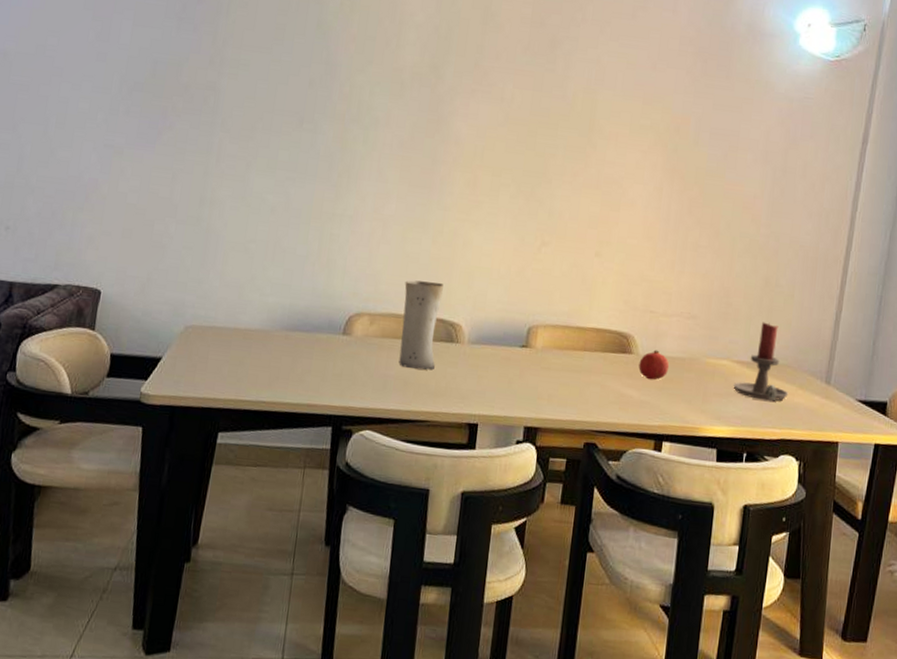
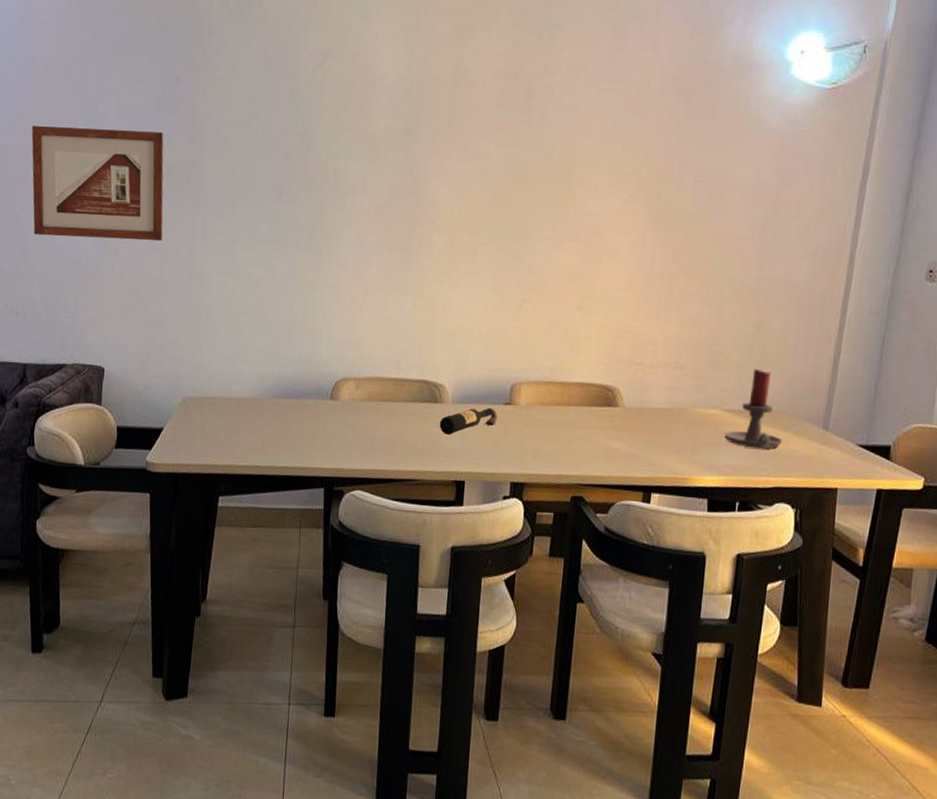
picture frame: none [32,33,182,161] -> present [31,126,164,241]
vase: present [398,280,443,370] -> none [385,343,426,431]
wine bottle: none [454,349,514,376] -> present [439,407,498,435]
fruit: present [638,349,670,380] -> none [625,401,657,432]

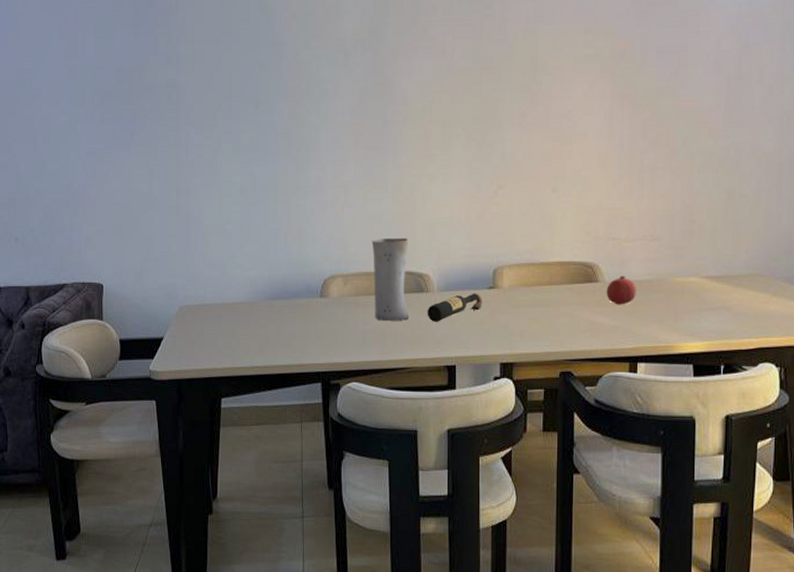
picture frame: present [31,126,164,241] -> none [16,55,149,163]
vase: none [385,343,426,431] -> present [371,238,409,321]
fruit: none [625,401,657,432] -> present [606,275,637,305]
candle holder: present [724,368,783,449] -> none [704,234,763,312]

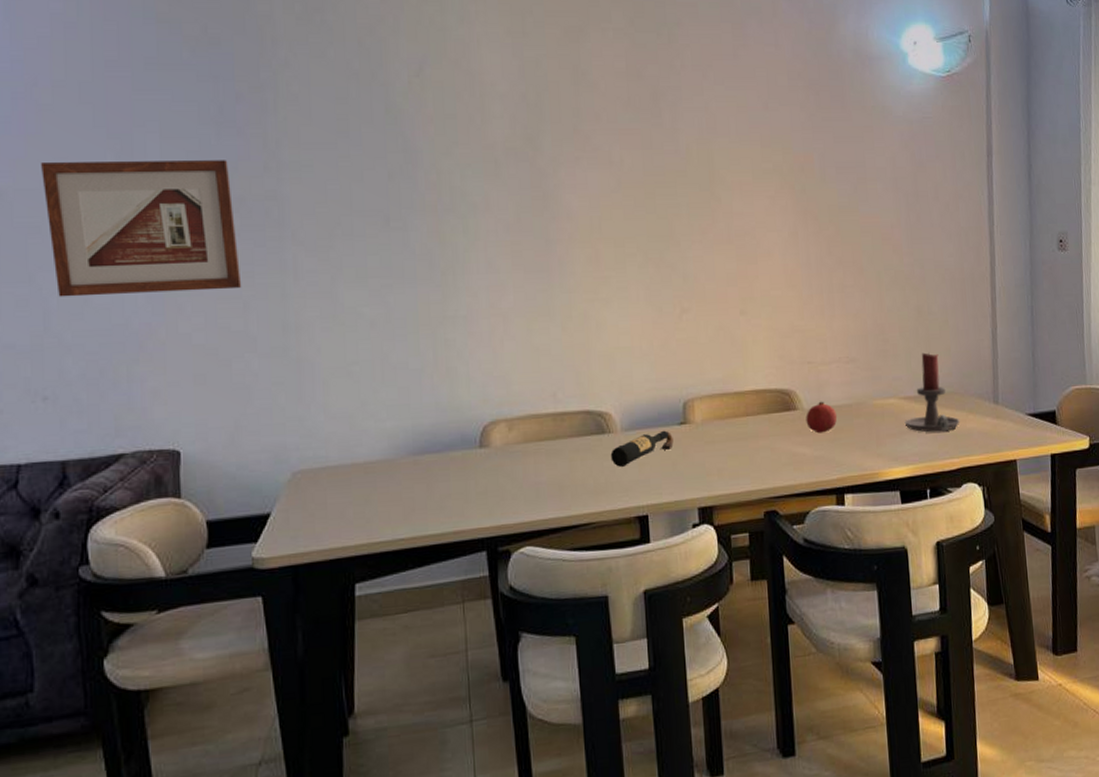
picture frame: none [16,55,149,163] -> present [41,160,242,297]
vase: present [371,238,409,321] -> none [539,372,589,470]
candle holder: none [704,234,763,312] -> present [904,352,960,433]

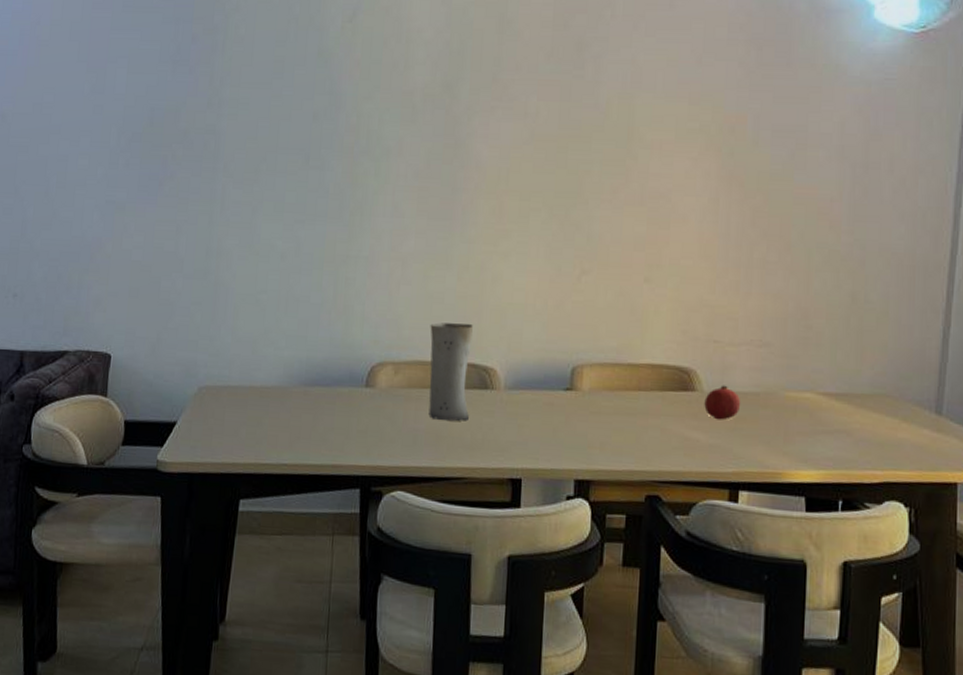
picture frame: present [41,160,242,297] -> none [34,91,179,213]
vase: none [539,372,589,470] -> present [428,323,473,421]
wine bottle: present [610,430,674,467] -> none [490,394,557,426]
candle holder: present [904,352,960,433] -> none [820,345,890,438]

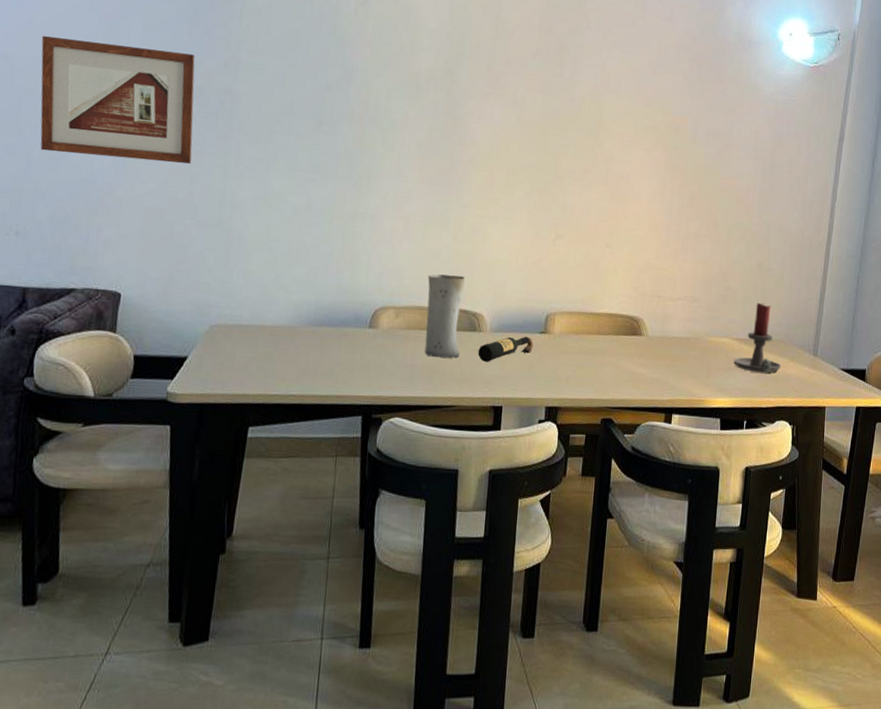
picture frame: none [34,91,179,213] -> present [40,36,196,164]
wine bottle: none [490,394,557,426] -> present [478,336,533,362]
fruit: present [704,385,741,420] -> none [648,331,676,359]
candle holder: none [820,345,890,438] -> present [733,302,782,373]

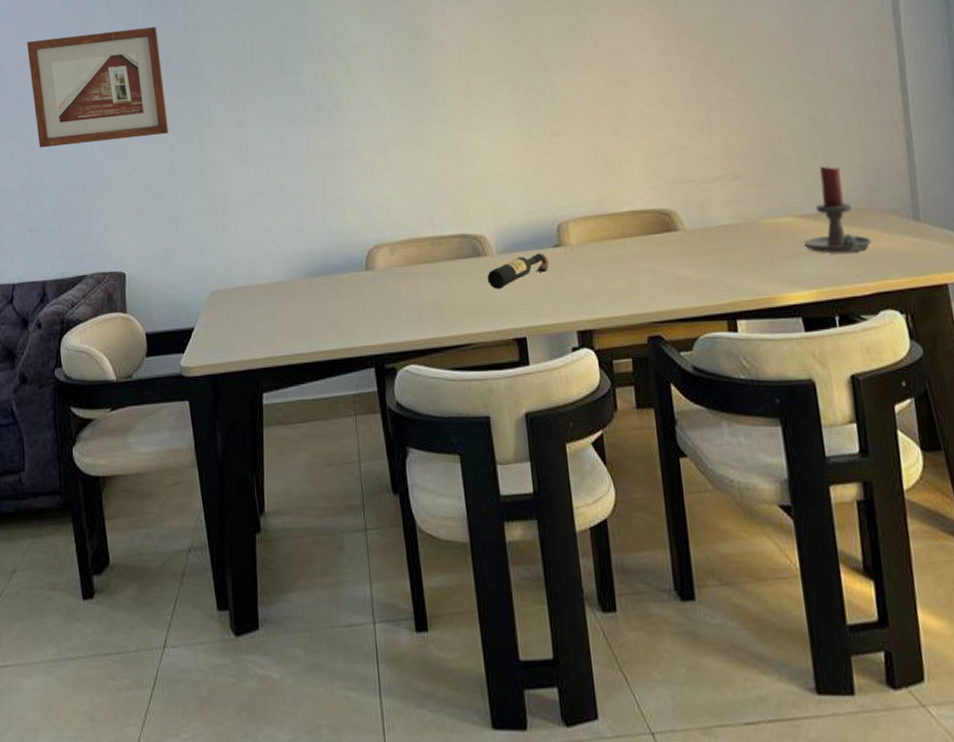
vase: present [424,274,465,358] -> none [417,198,467,292]

